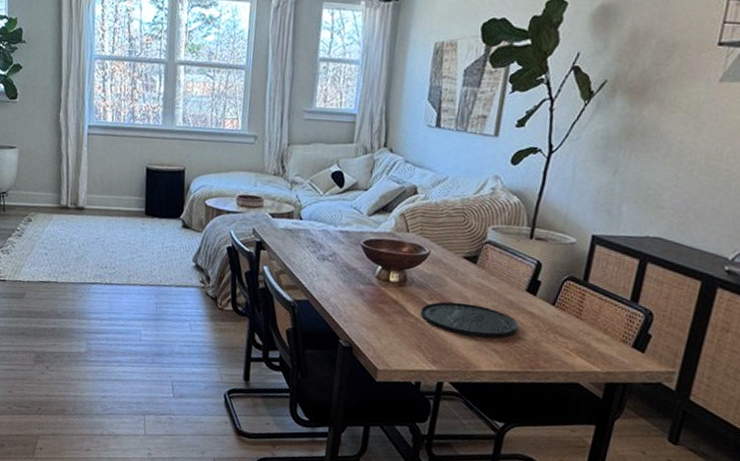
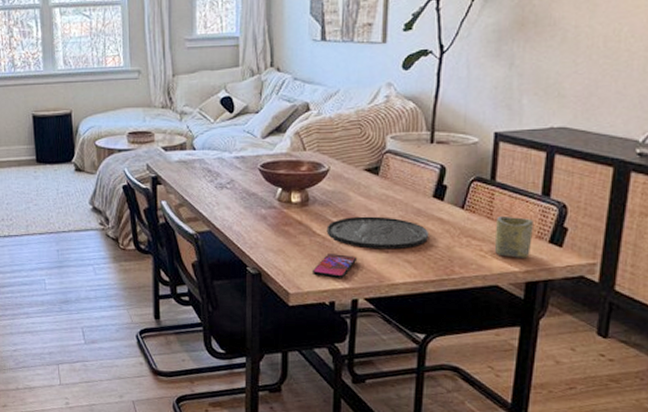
smartphone: none [402,335,447,361] -> present [313,254,358,278]
cup: none [580,317,620,360] -> present [494,217,533,258]

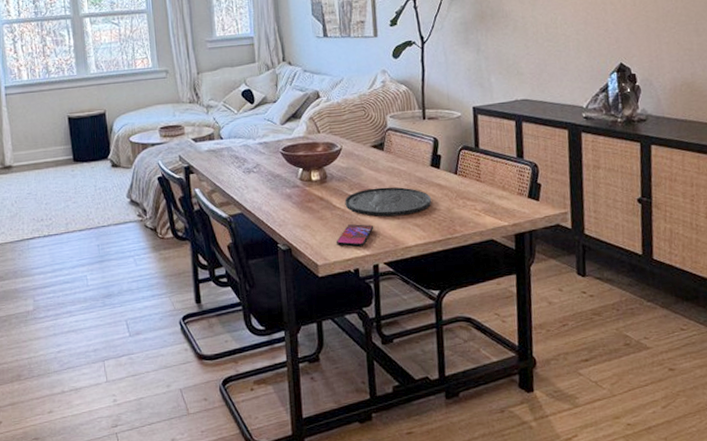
cup: present [494,217,533,258] -> none [484,178,515,214]

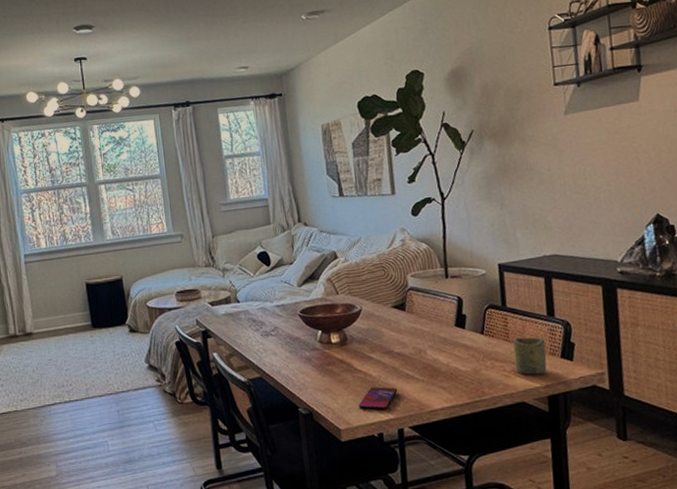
plate: present [344,186,432,217] -> none [366,348,458,380]
cup: none [484,178,515,214] -> present [513,337,547,375]

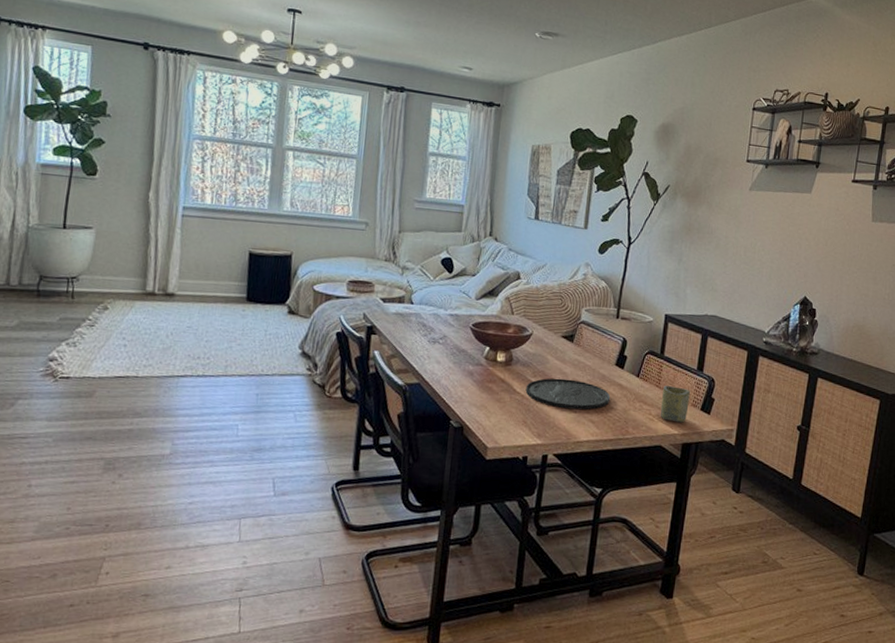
smartphone: present [359,387,398,411] -> none [510,411,550,435]
plate: none [366,348,458,380] -> present [525,378,611,410]

